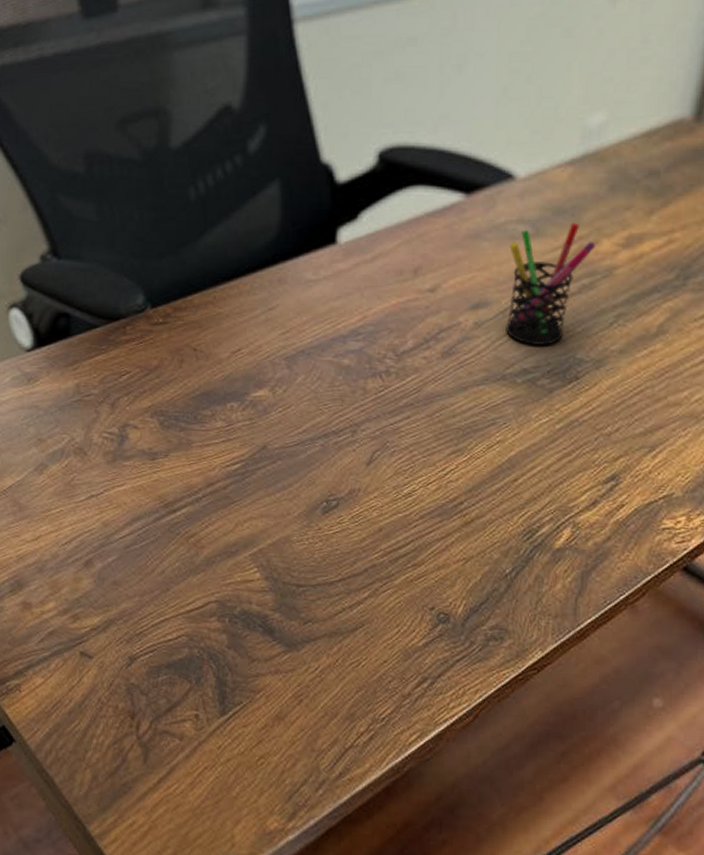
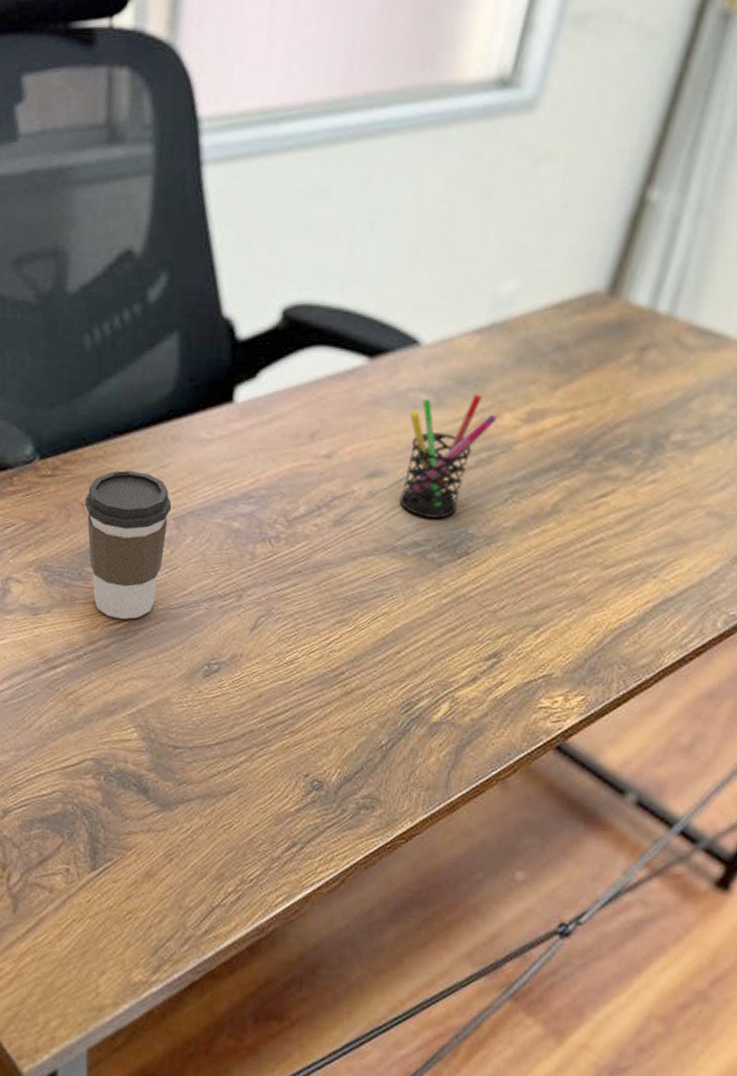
coffee cup: none [196,314,282,461] -> present [84,470,172,620]

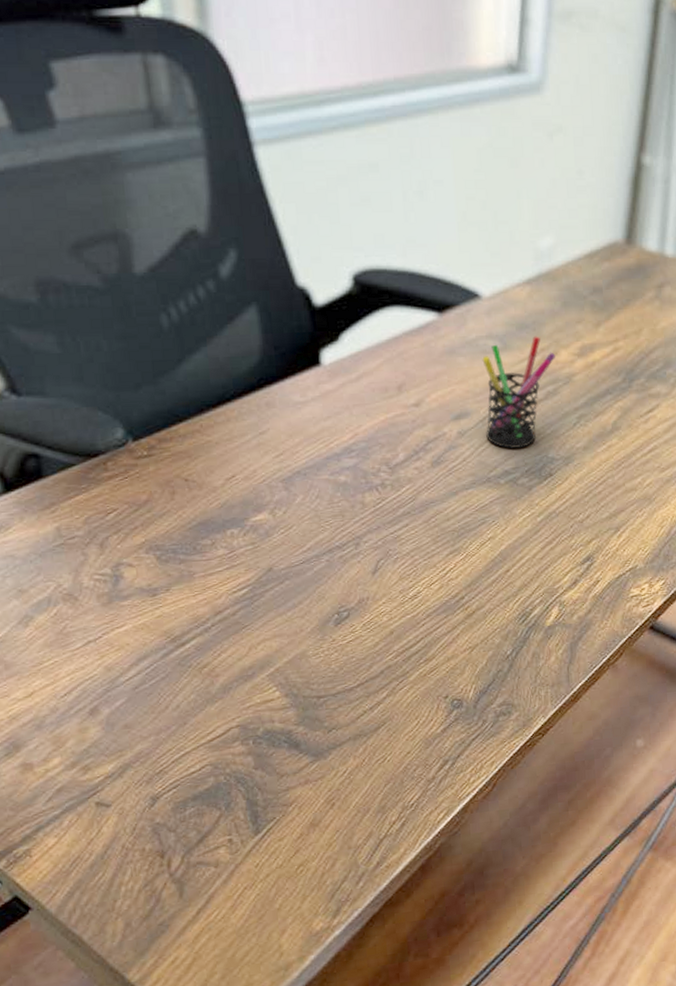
coffee cup: present [84,470,172,620] -> none [187,440,278,585]

